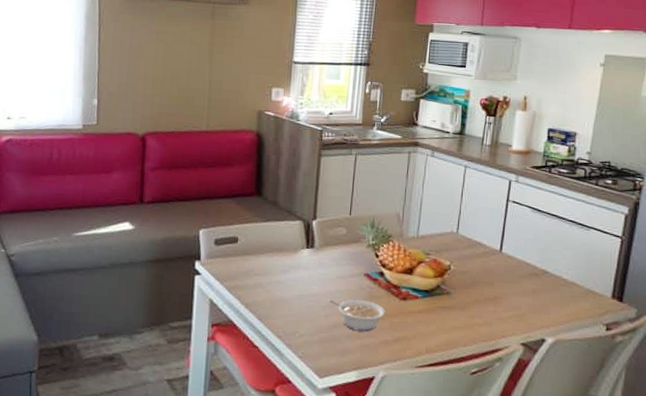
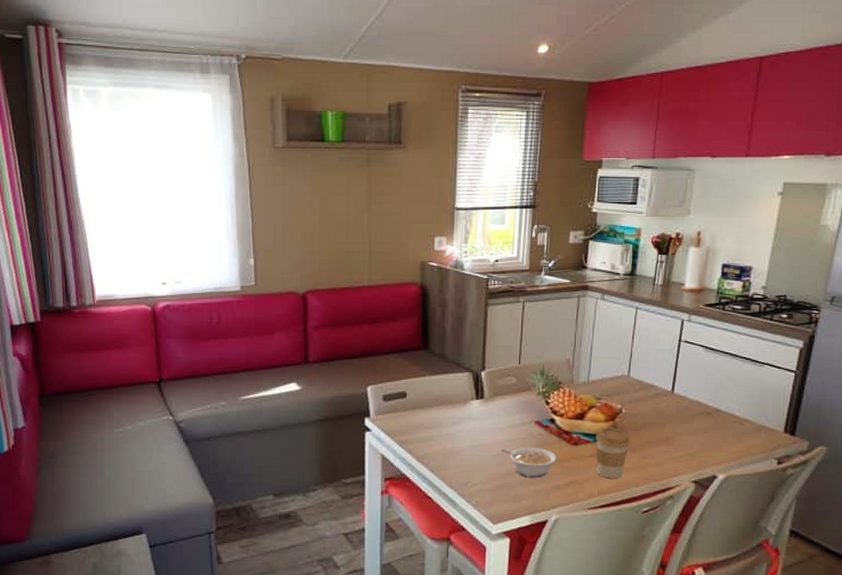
coffee cup: none [424,283,458,337] -> present [596,427,630,479]

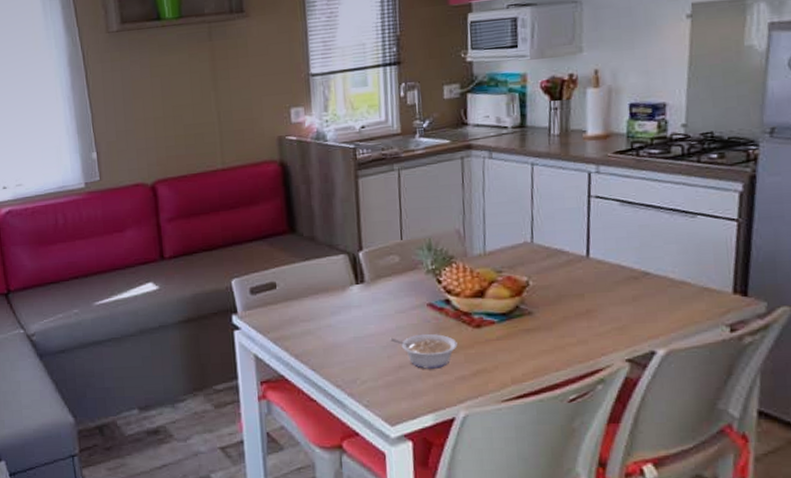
coffee cup: present [596,427,630,479] -> none [501,303,543,364]

